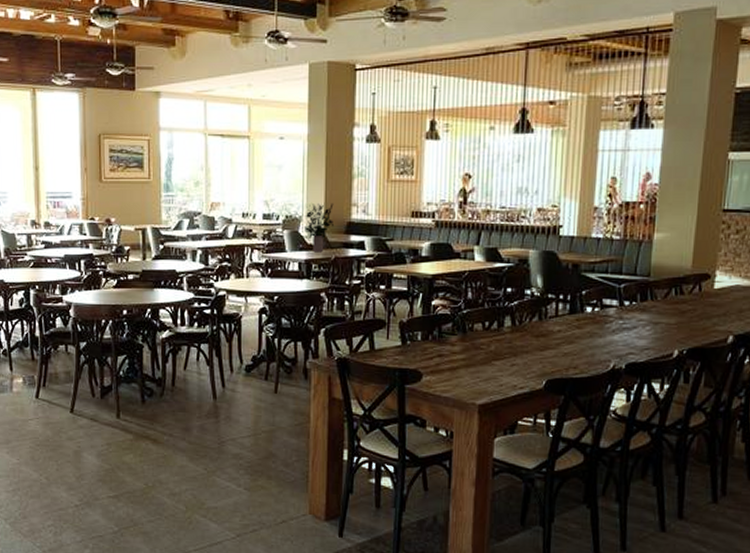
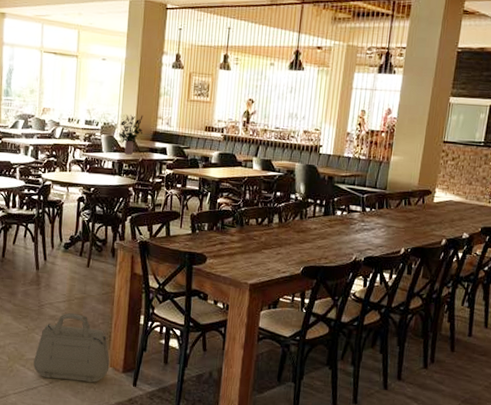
handbag: none [216,450,309,534] -> present [33,313,110,383]

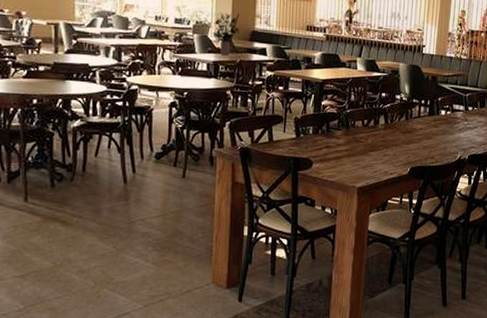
handbag: present [33,313,110,383] -> none [125,229,212,302]

